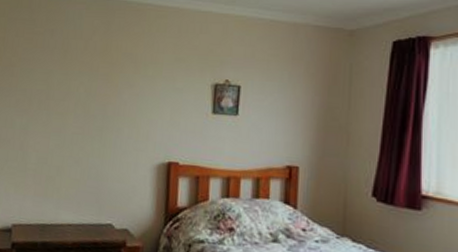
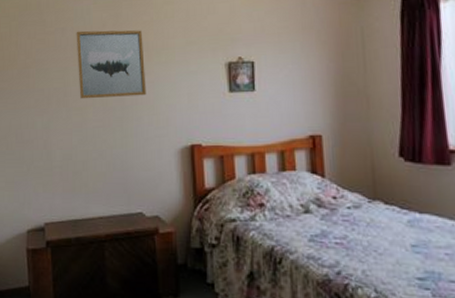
wall art: none [61,34,132,108] -> present [76,30,147,99]

